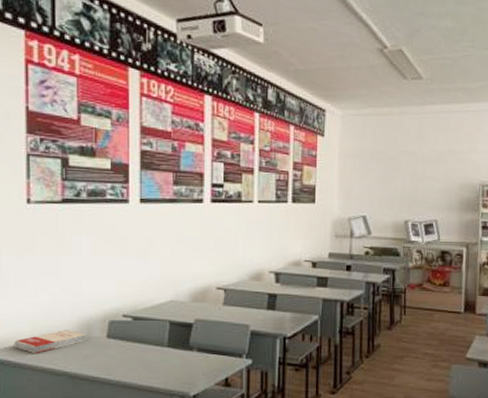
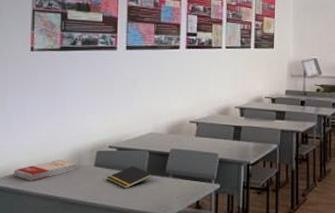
notepad: none [121,337,175,363] -> present [107,165,154,188]

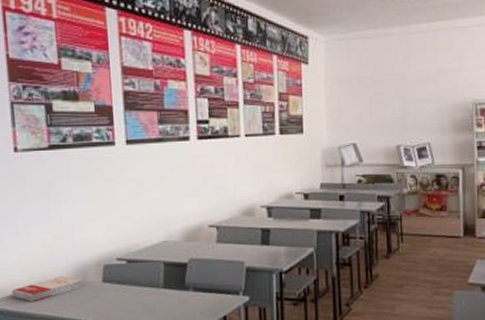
notepad: present [107,165,154,188] -> none [118,279,171,305]

